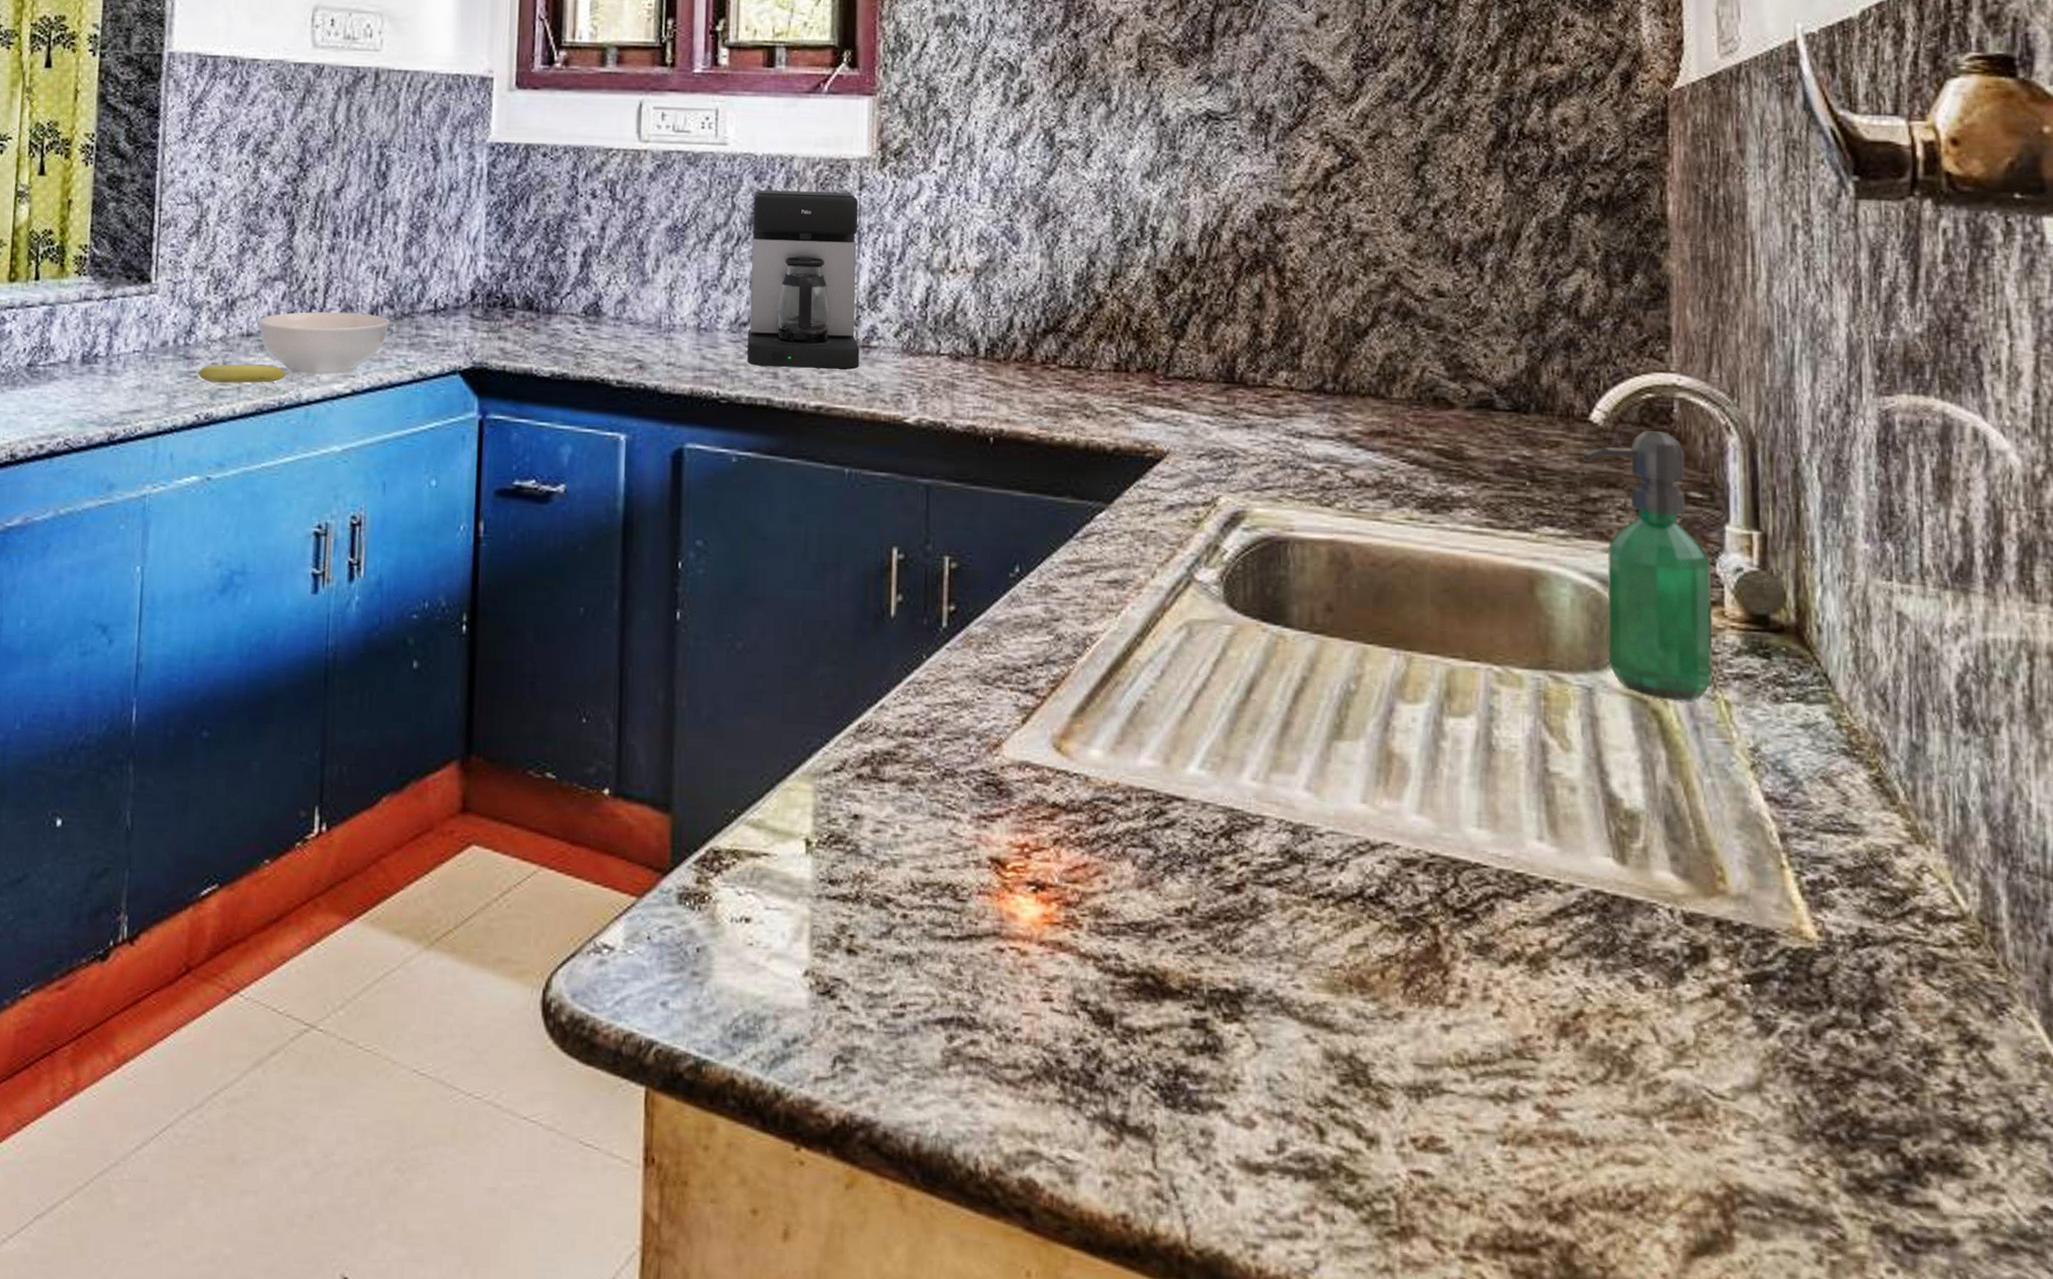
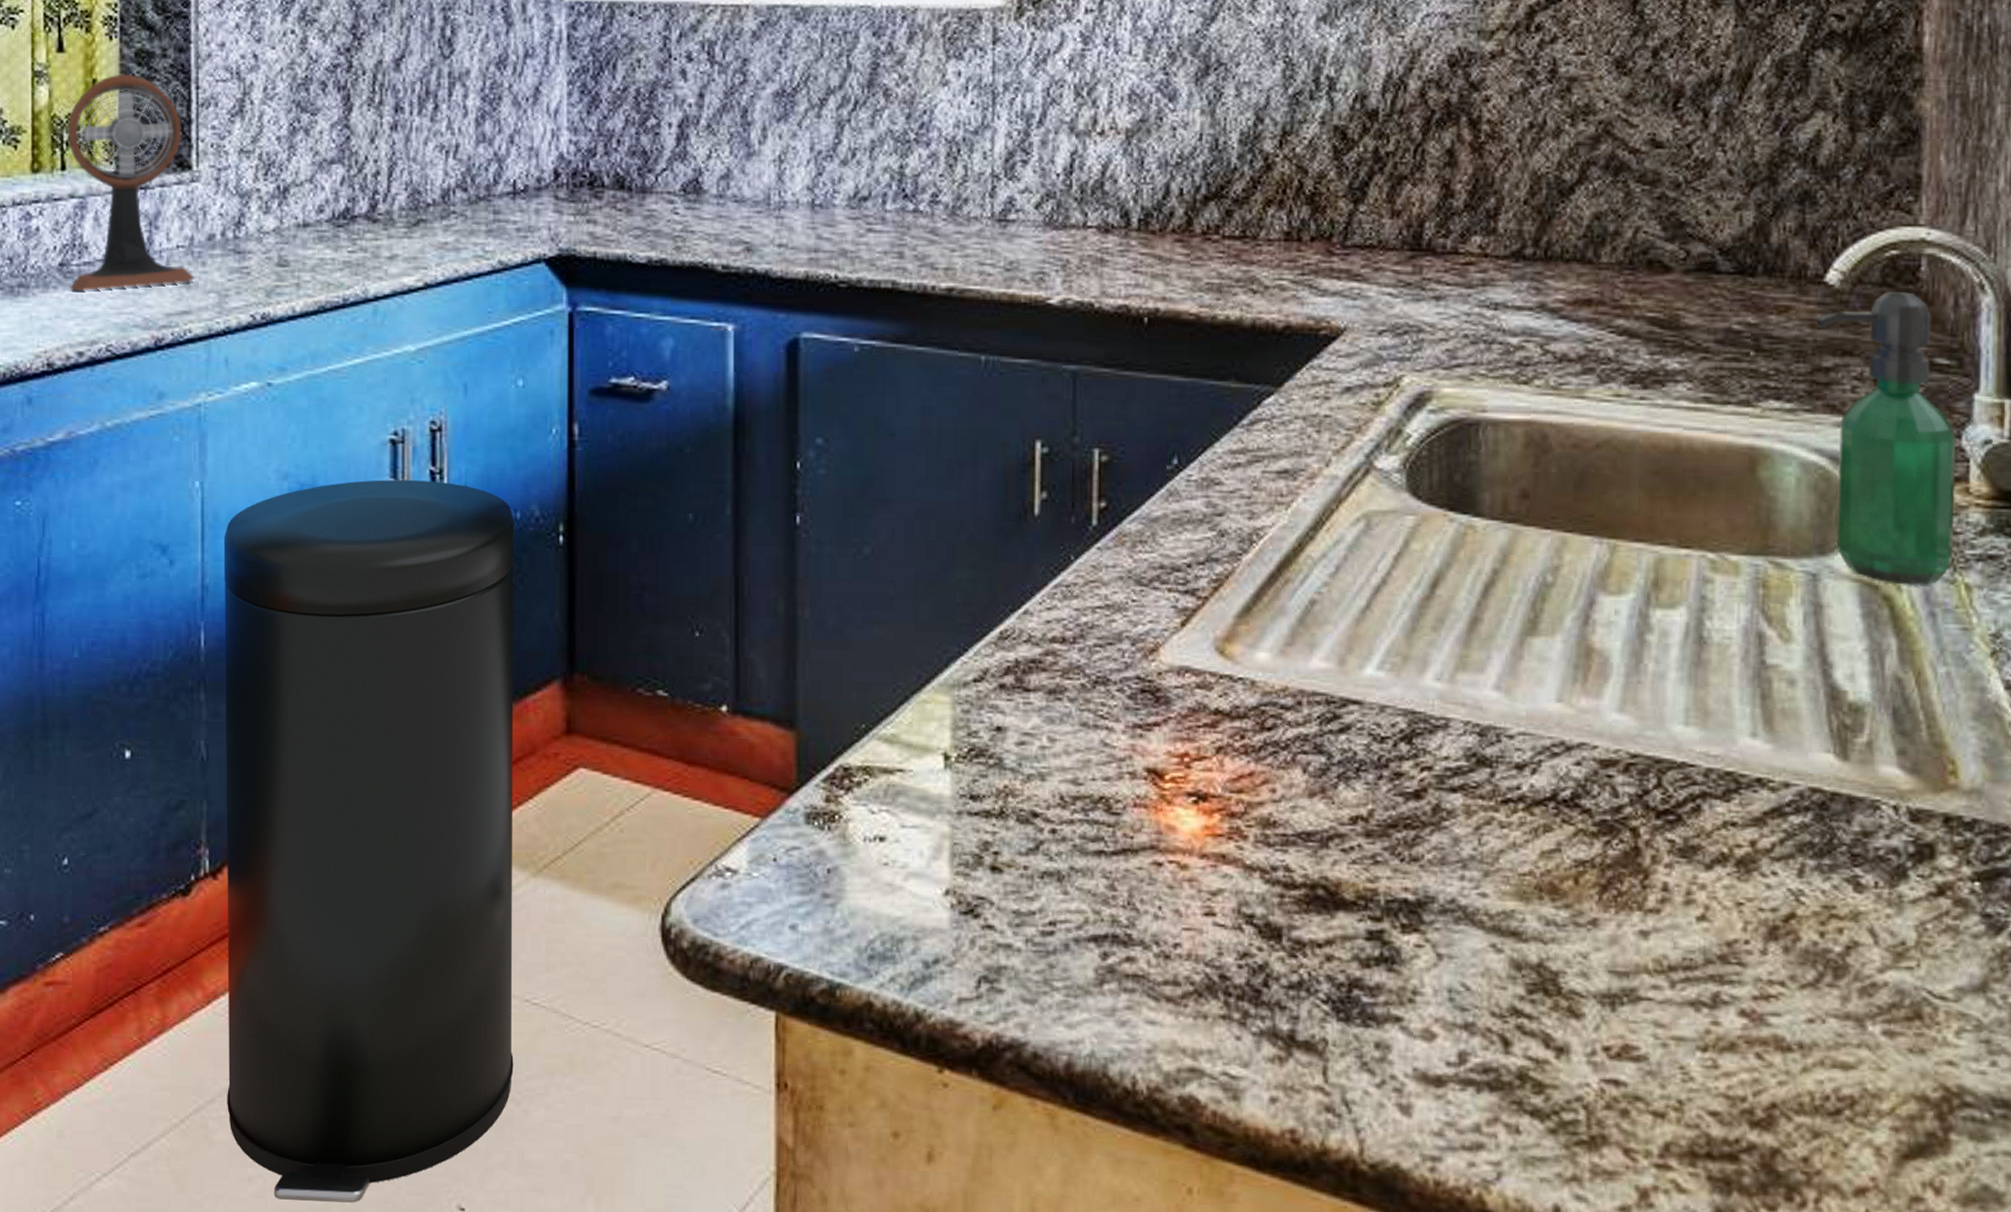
electric fan: none [35,195,148,390] -> present [67,74,195,292]
pedal bin: none [130,569,423,1270] -> present [223,479,515,1203]
fruit: present [198,364,286,384] -> none [250,257,350,280]
bowl: present [258,311,390,374] -> none [315,197,464,267]
coffee maker: present [747,190,860,370] -> none [868,47,996,247]

